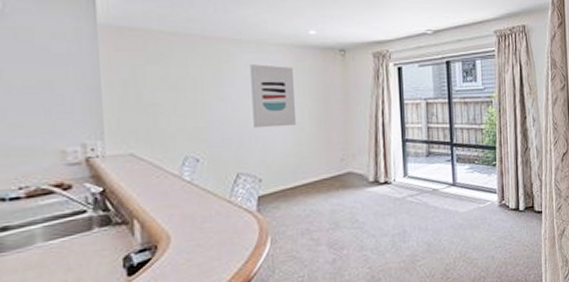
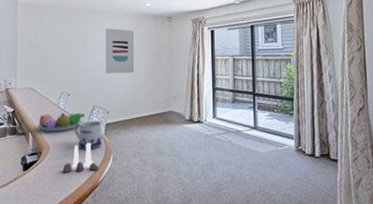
fruit bowl: none [147,184,226,216] -> present [37,113,85,131]
salt and pepper shaker set: none [194,224,250,270] -> present [63,143,98,173]
mug: none [208,193,254,235] -> present [73,120,103,149]

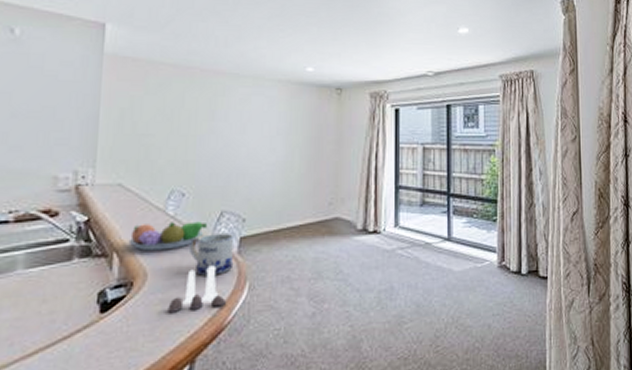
wall art: present [106,28,135,74] -> none [243,99,288,165]

